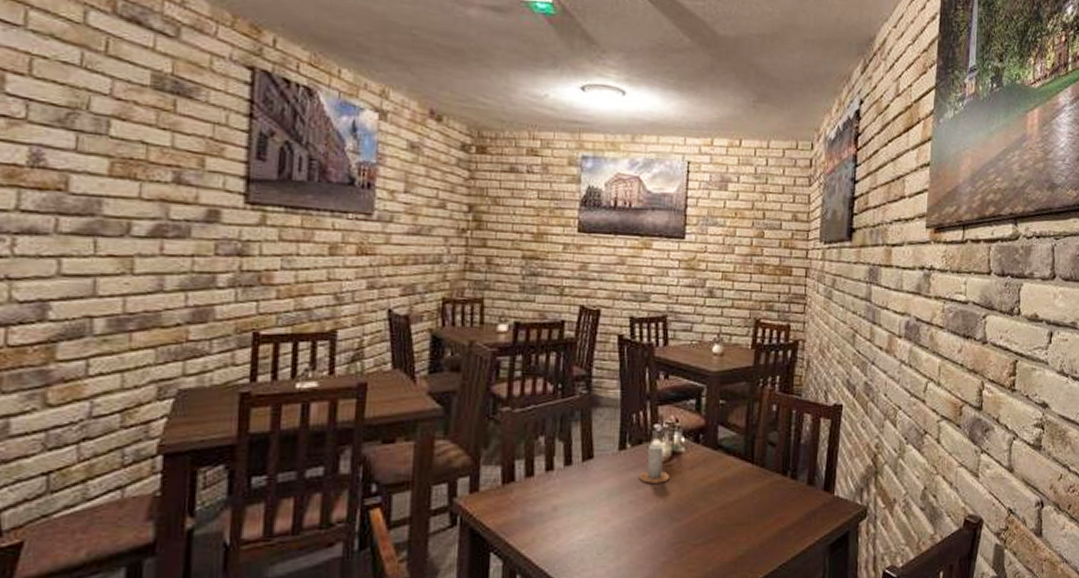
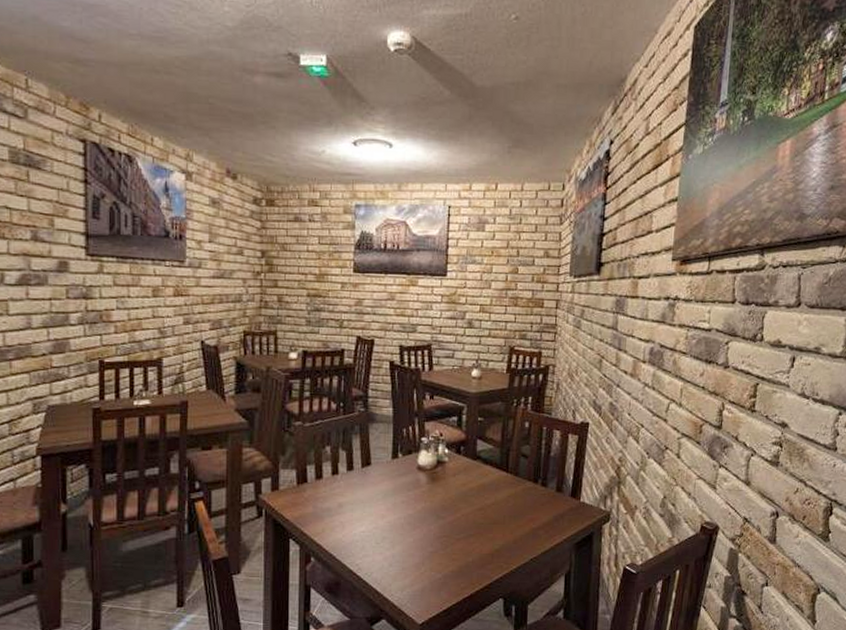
candle: present [638,444,670,483] -> none [409,455,435,487]

